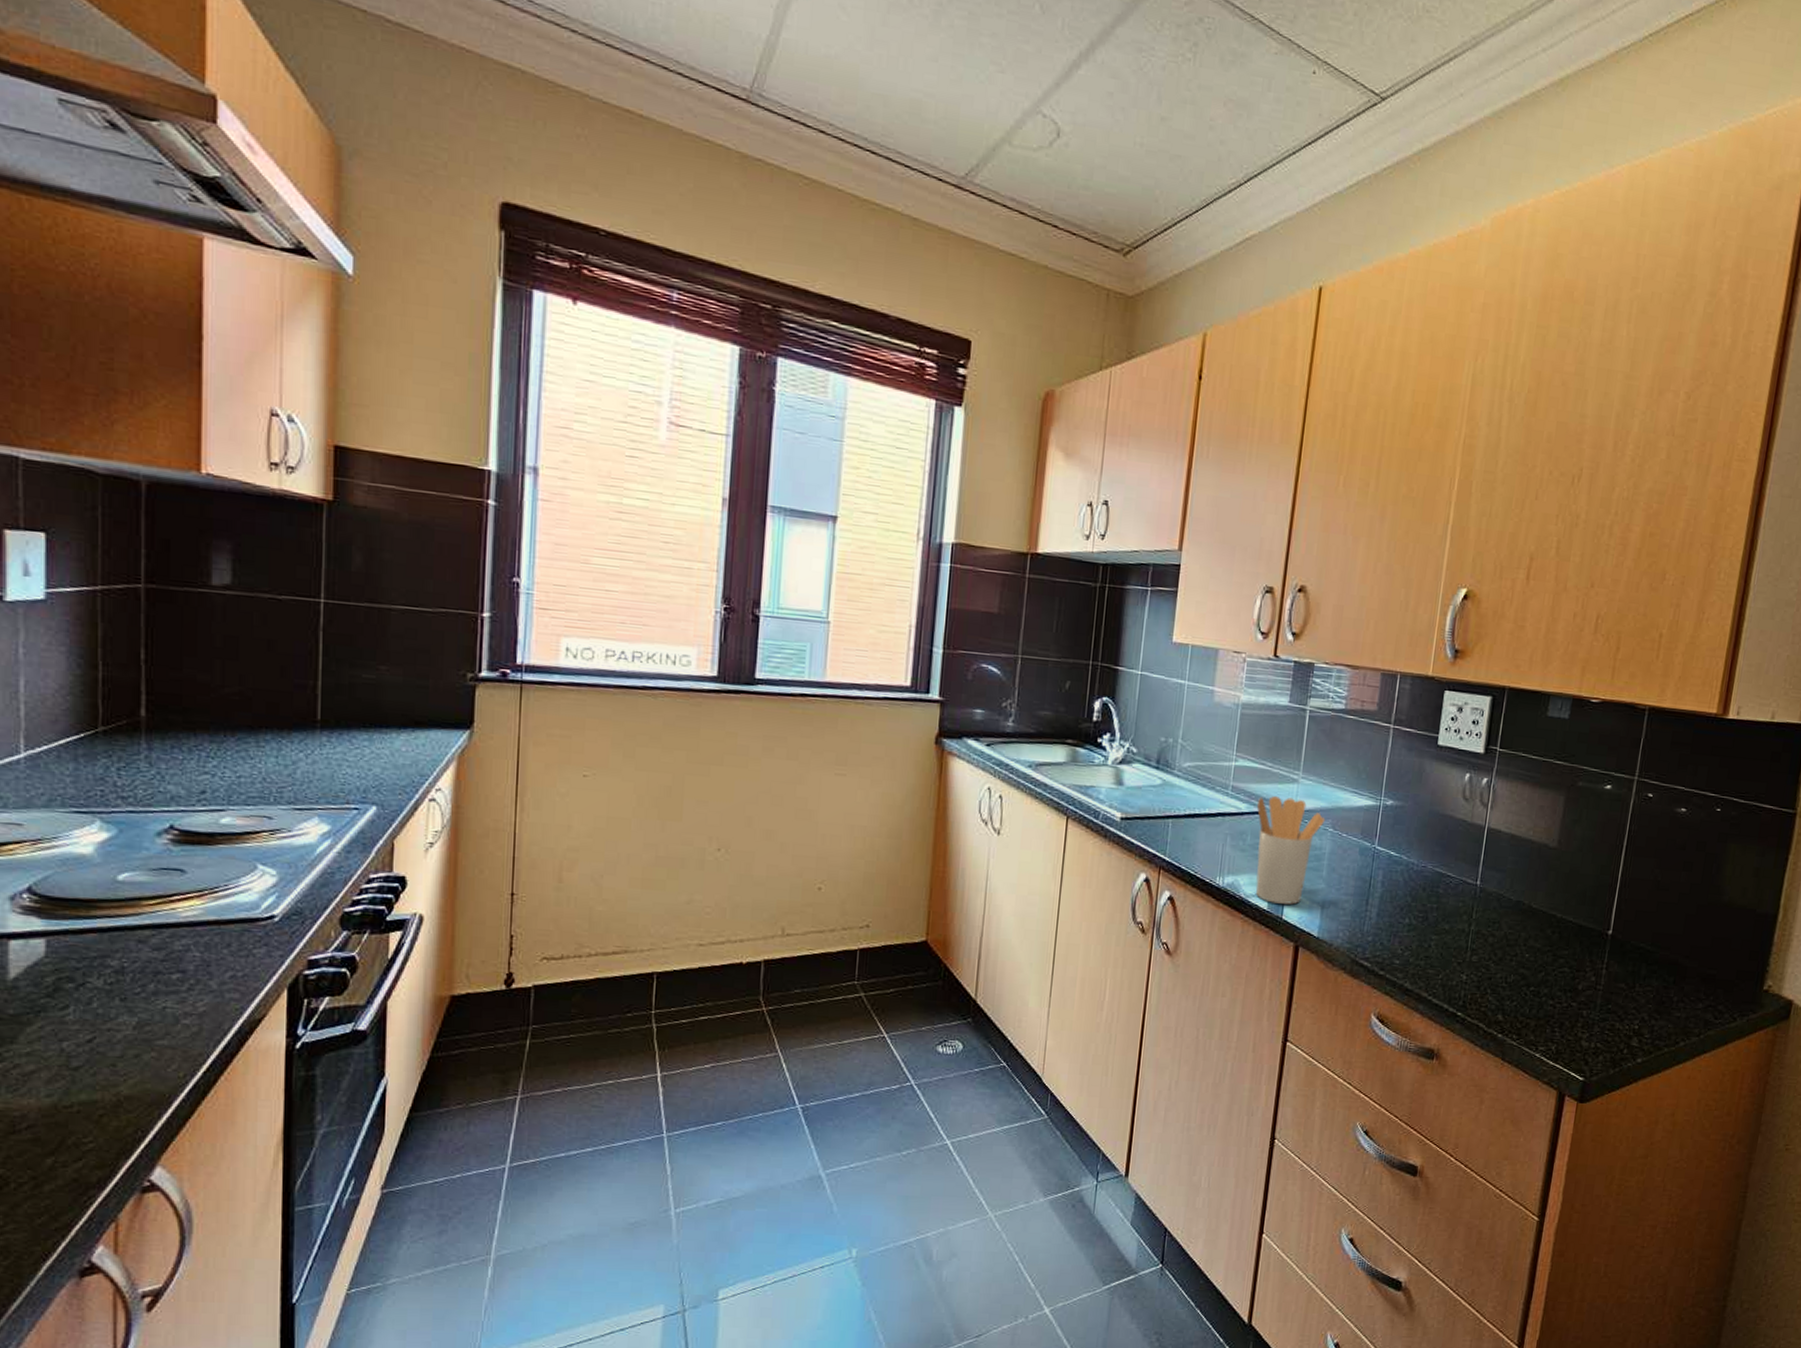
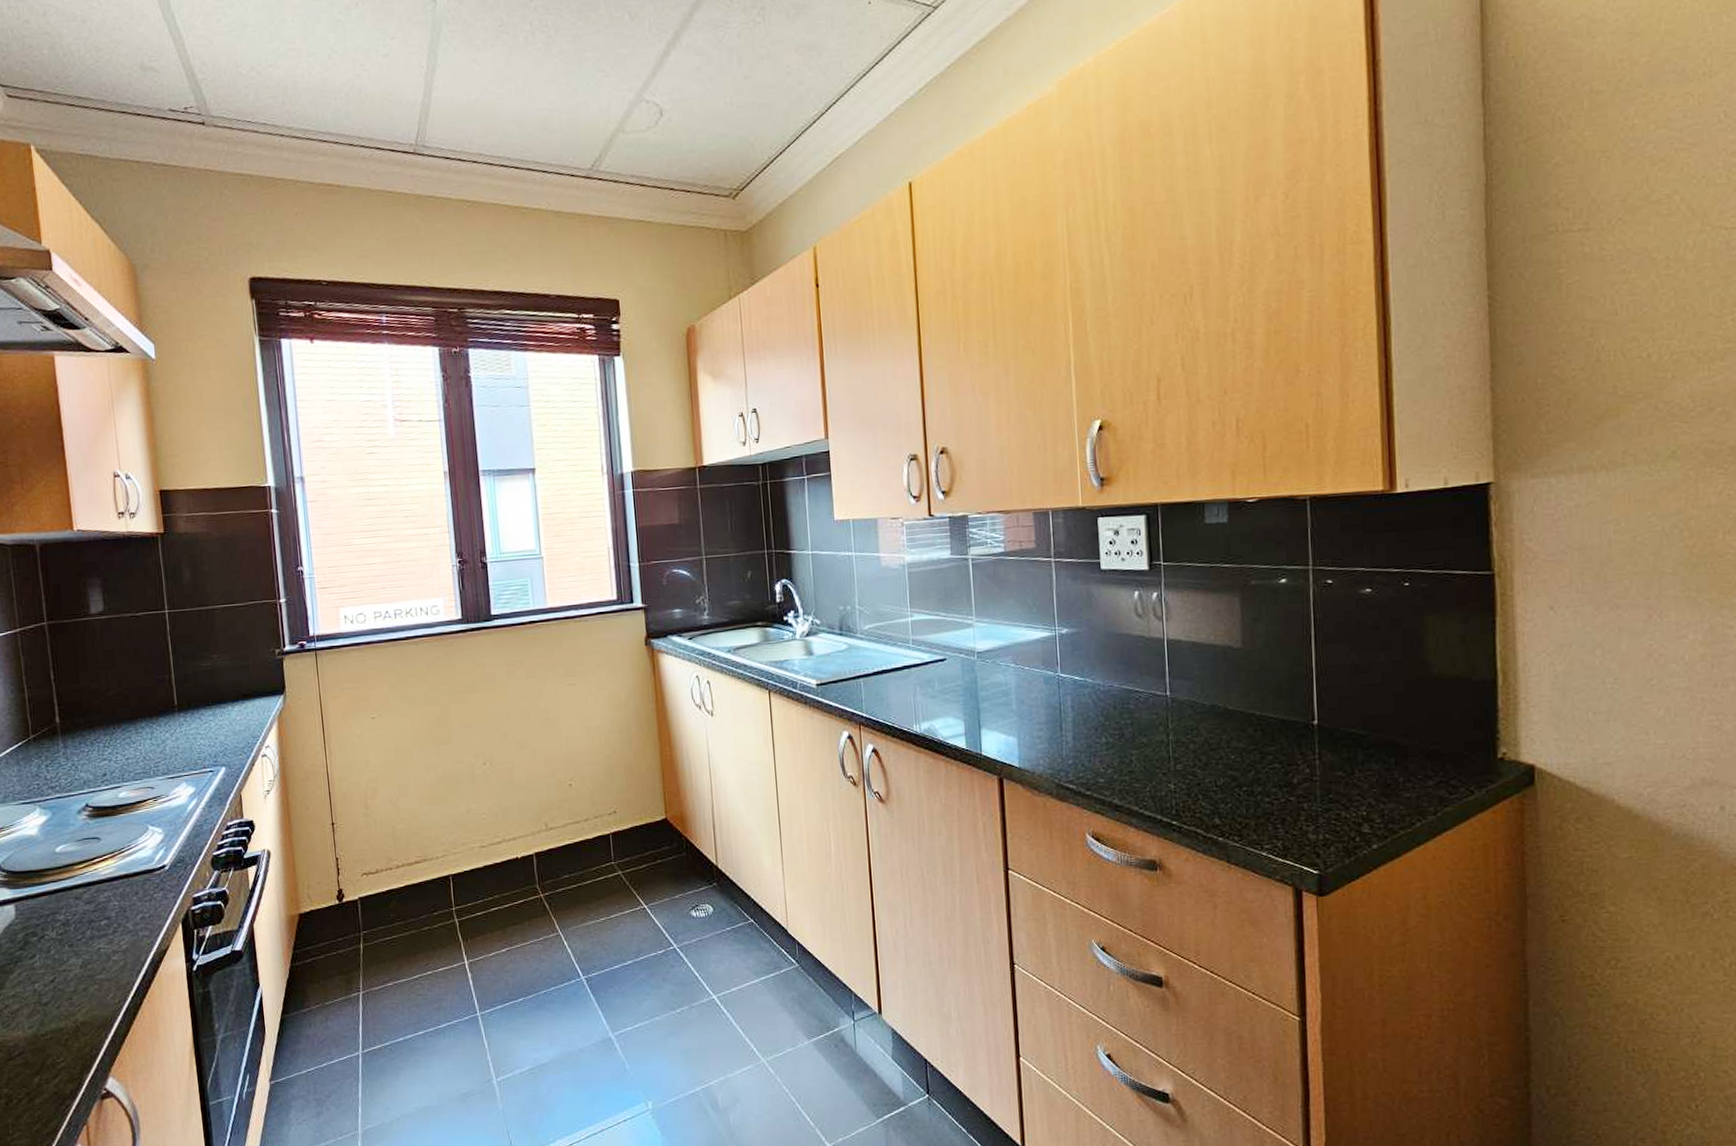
utensil holder: present [1255,796,1326,905] -> none [939,641,1006,742]

